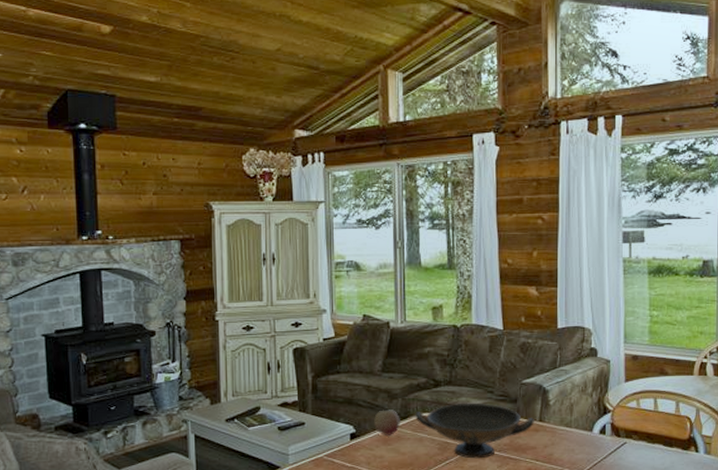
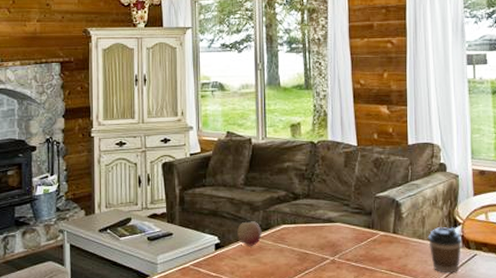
decorative bowl: present [415,403,534,459] -> none [276,215,388,269]
coffee cup: none [575,414,611,462] -> present [427,226,462,273]

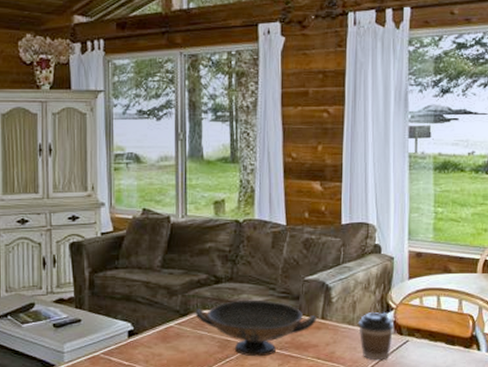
fruit: present [237,221,262,246] -> none [153,306,180,333]
decorative bowl: none [276,215,388,269] -> present [195,300,316,357]

